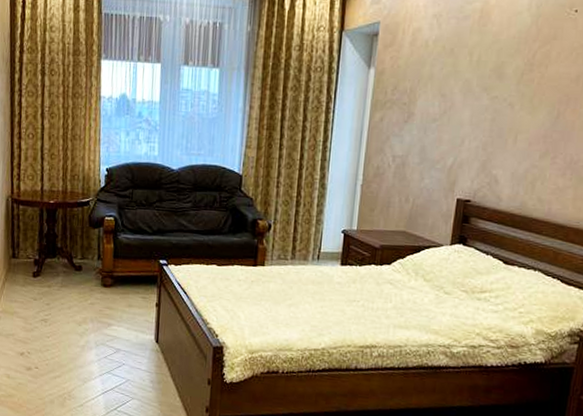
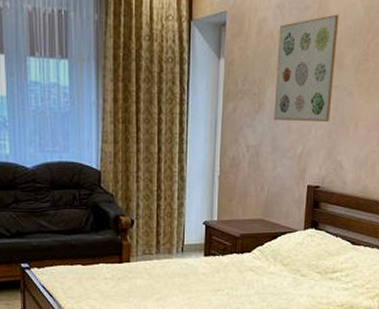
wall art: none [423,23,502,133] -> present [274,14,339,122]

